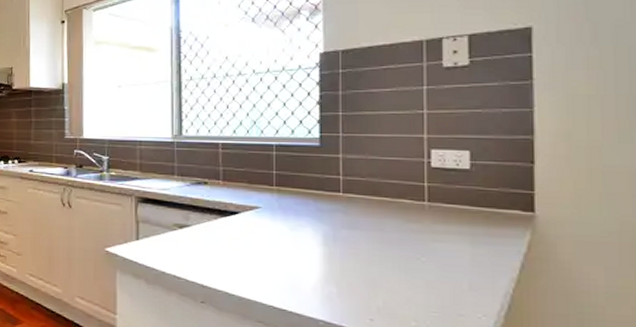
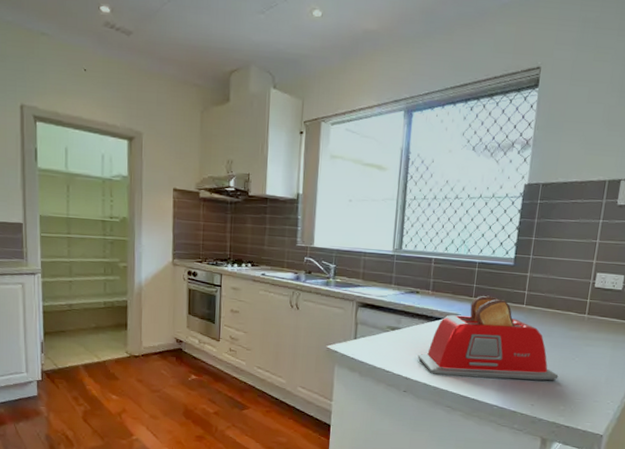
toaster: none [214,183,402,288] -> present [417,295,559,381]

